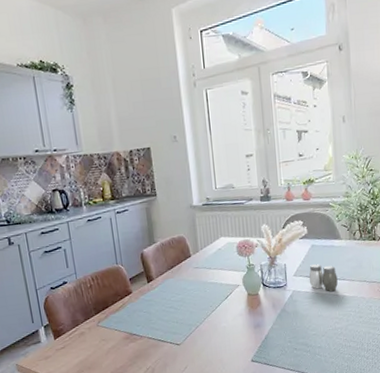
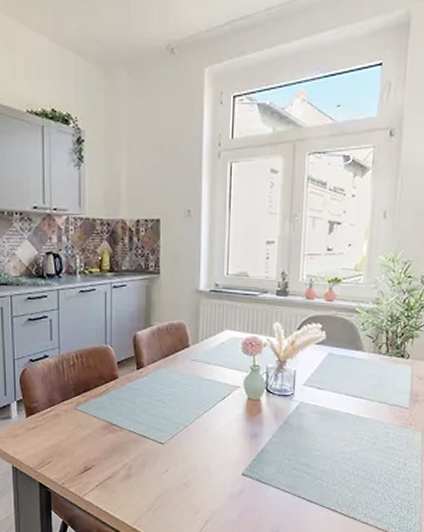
salt and pepper shaker: present [309,264,338,292] -> none [320,375,354,410]

